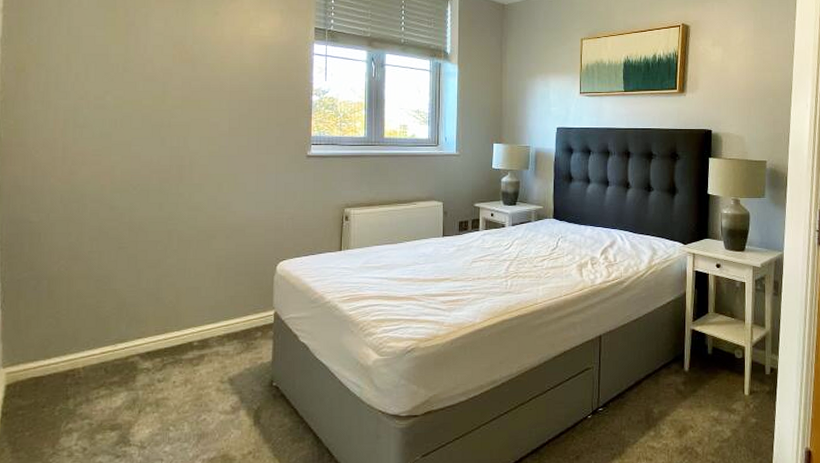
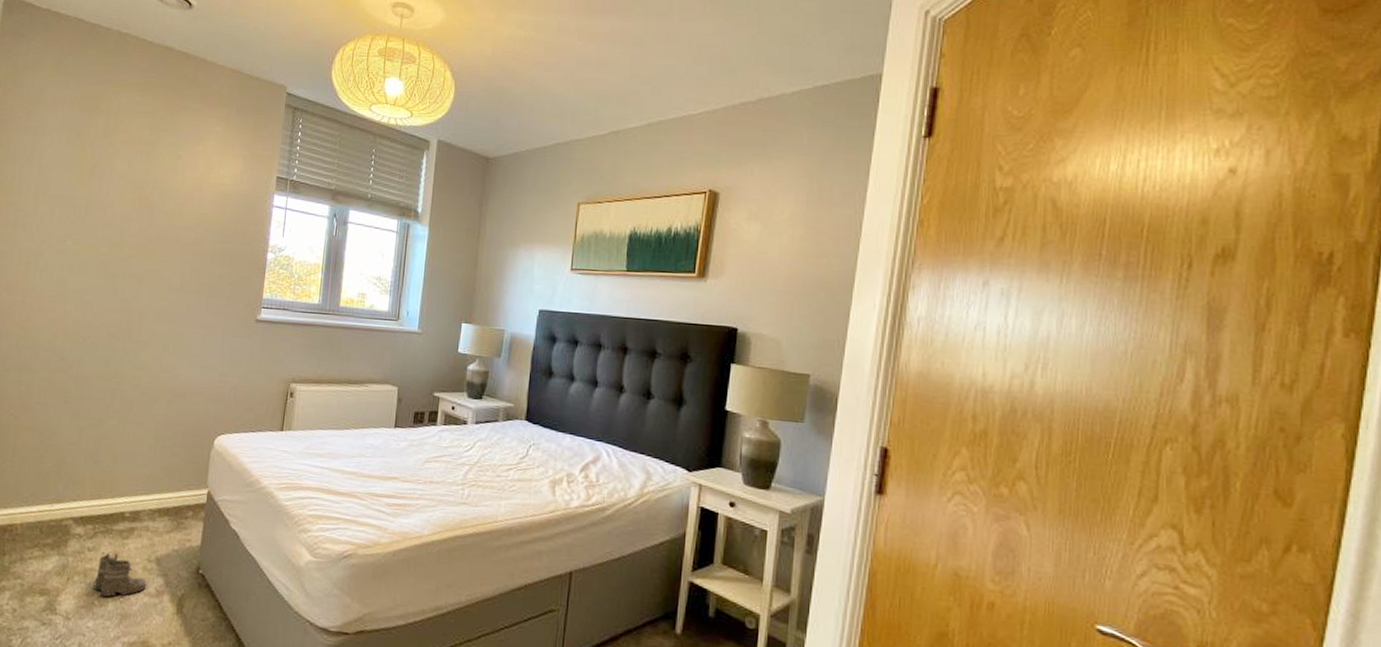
boots: none [165,380,222,422] -> present [92,552,147,599]

